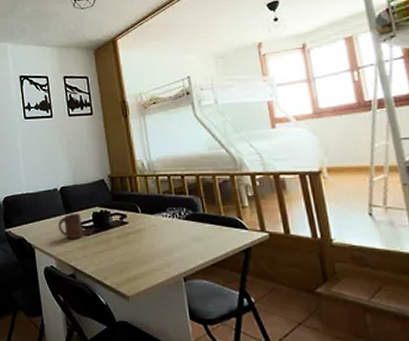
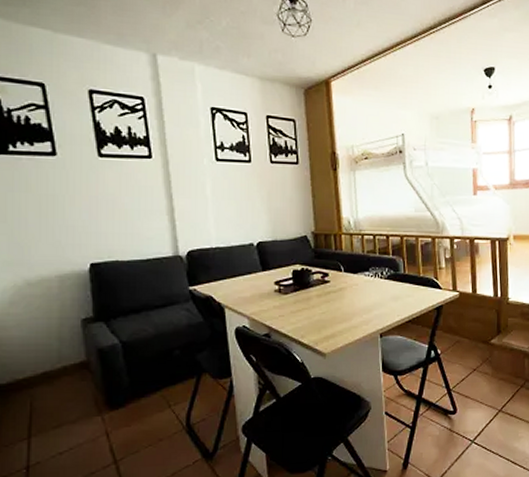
cup: present [58,213,83,240] -> none [253,270,281,298]

